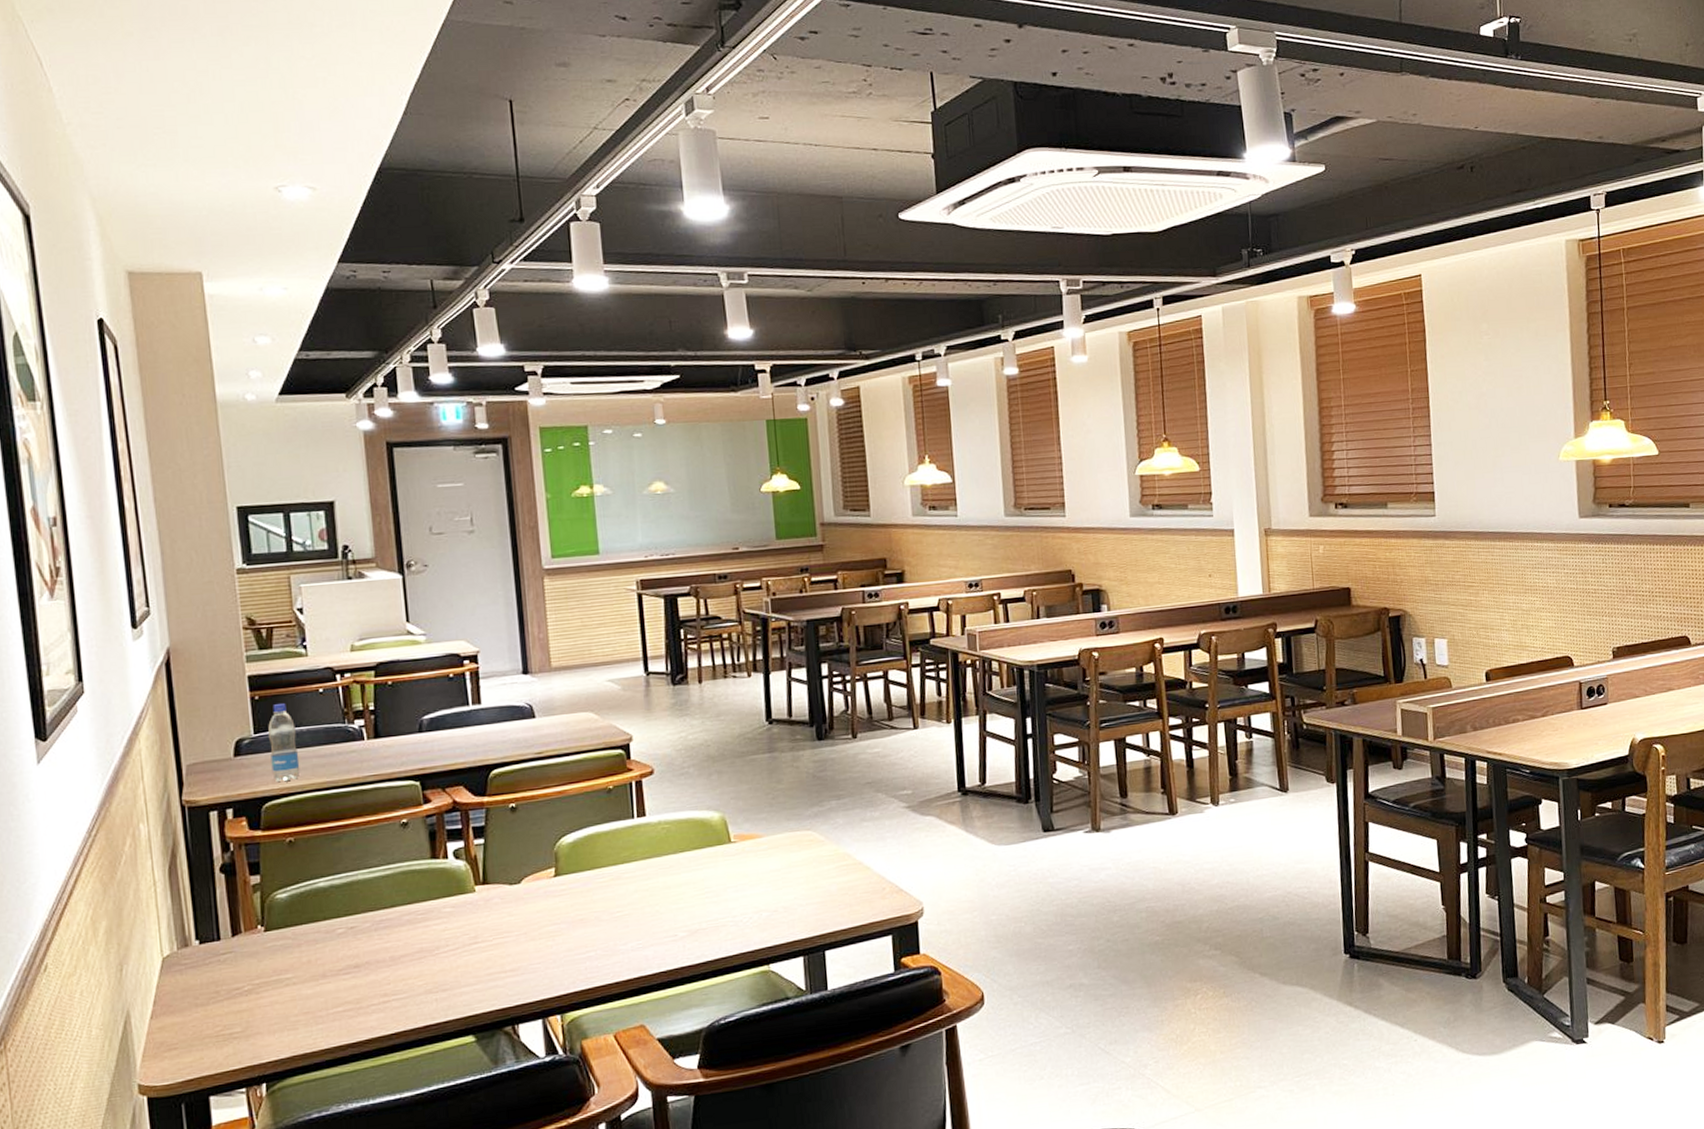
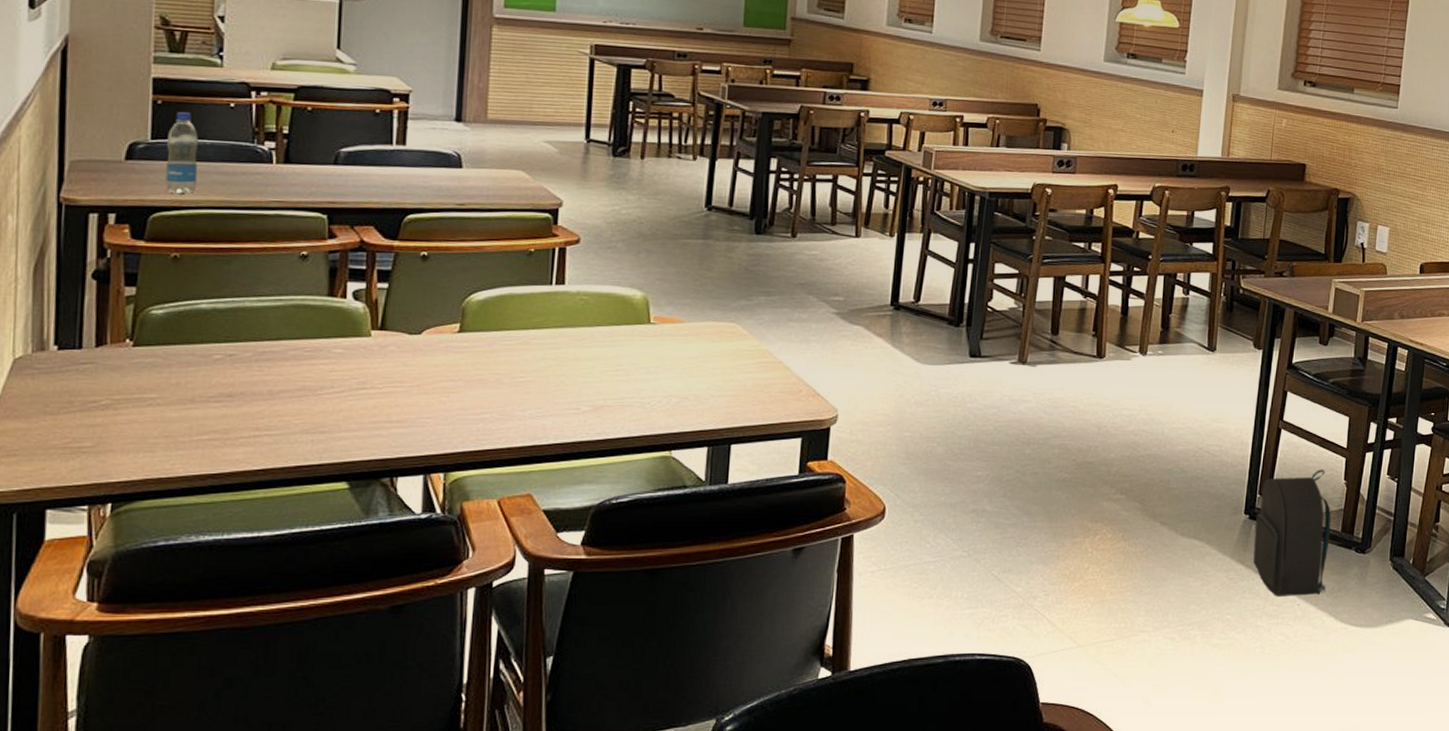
backpack: none [1357,897,1442,1034] -> present [1253,469,1331,596]

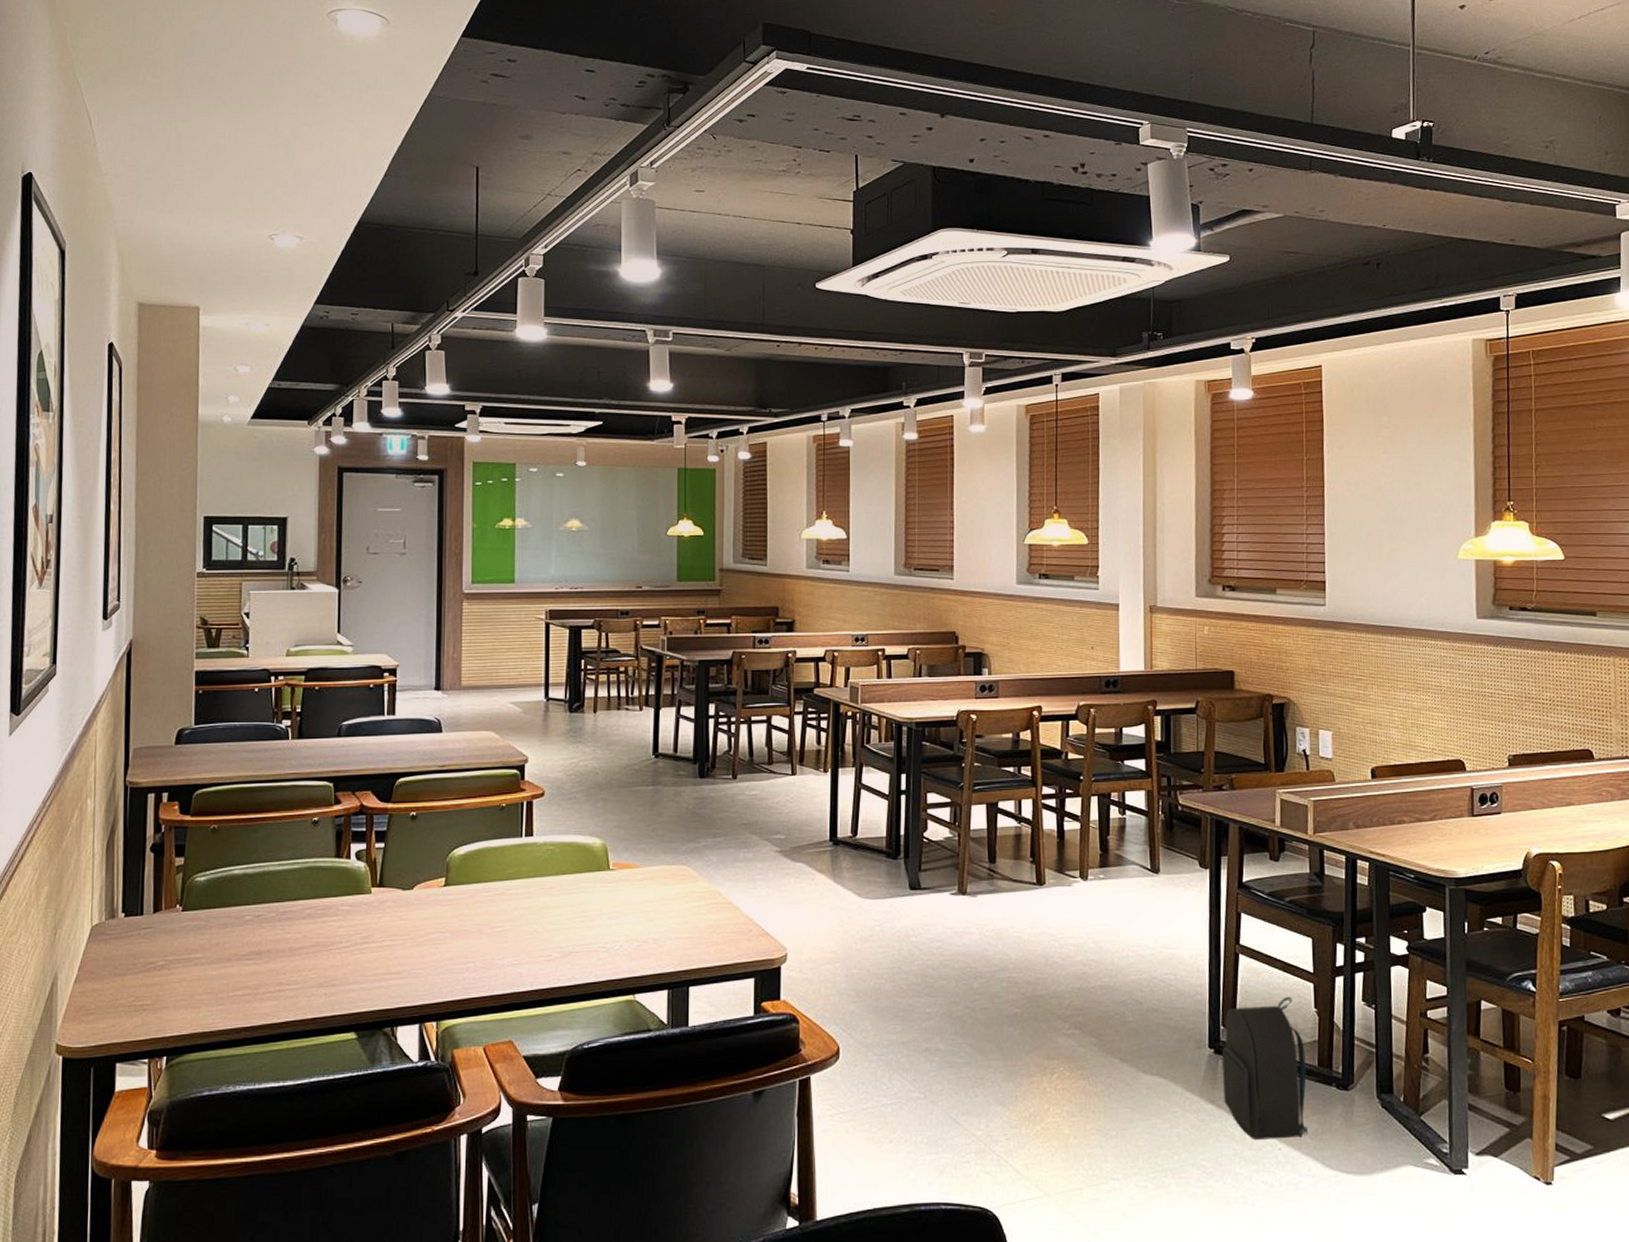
bottle: present [165,112,198,195] -> none [206,699,231,772]

